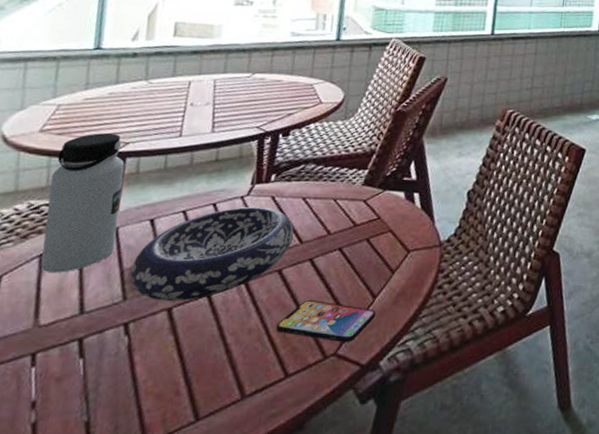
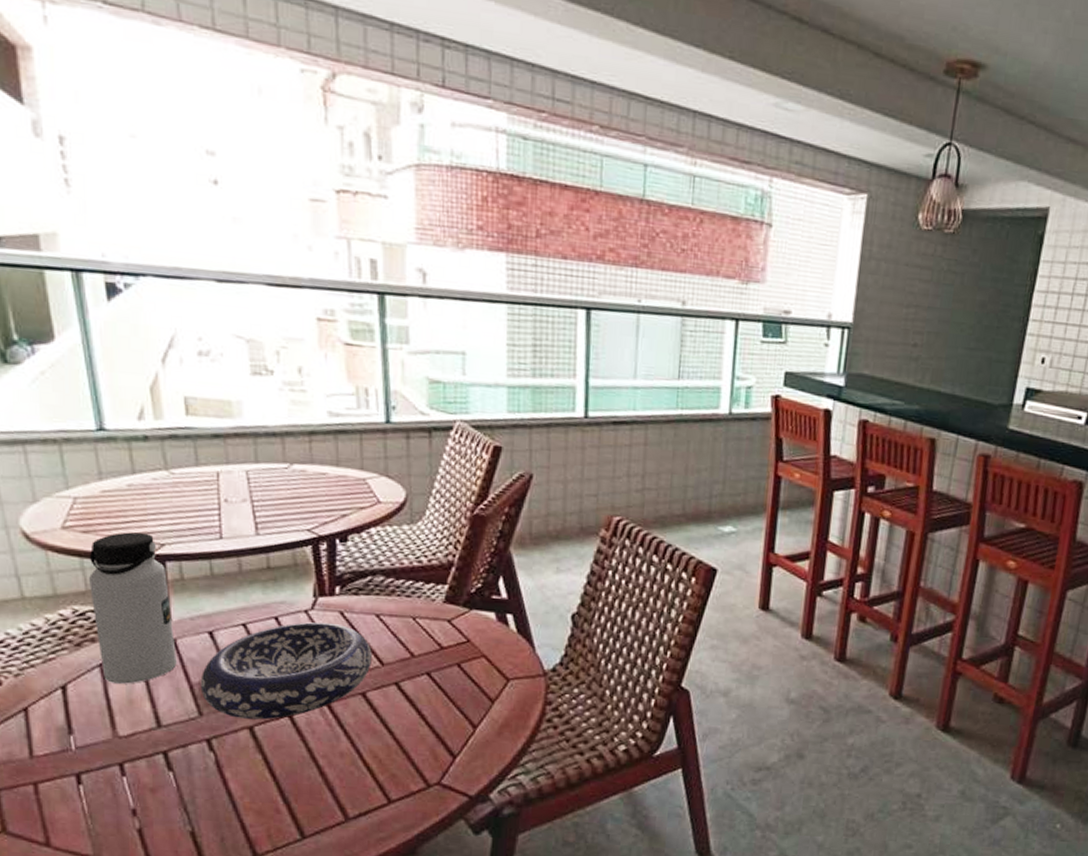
smartphone: present [275,300,376,343] -> none [370,726,478,773]

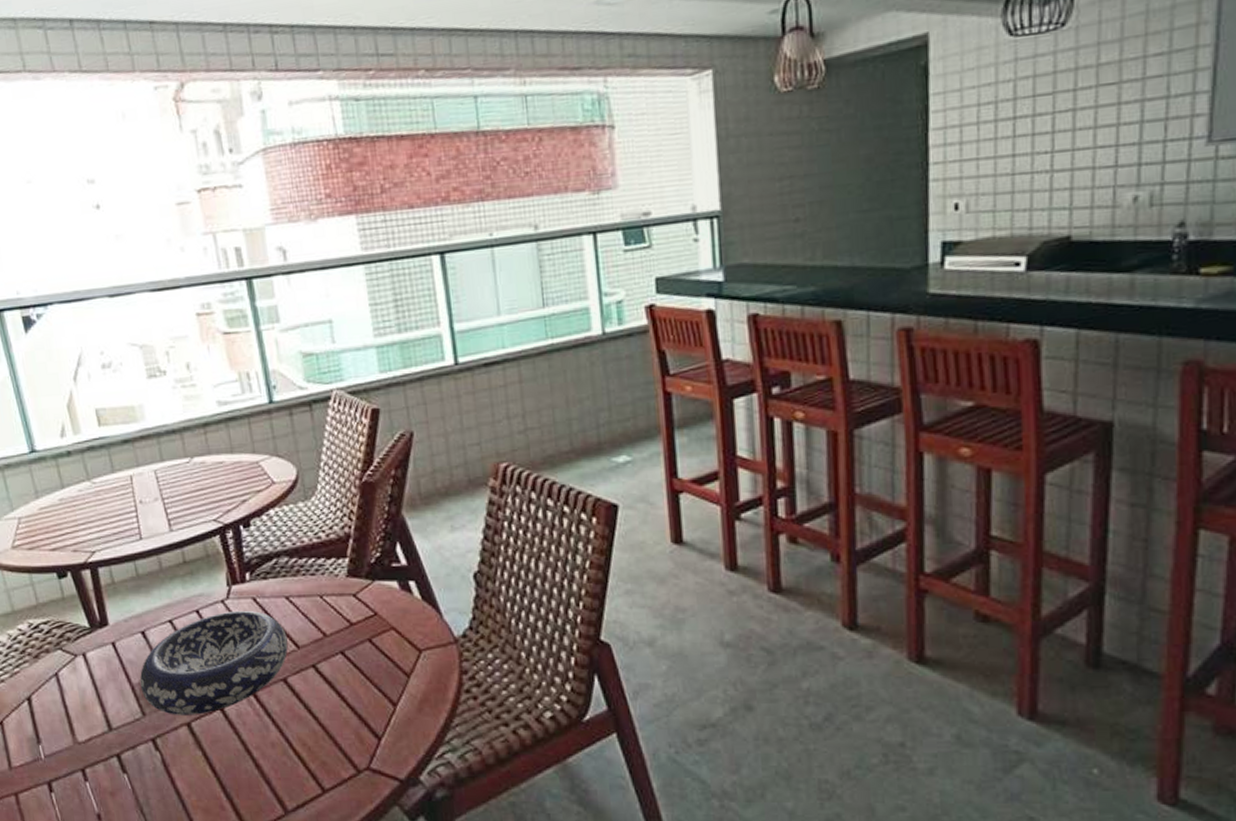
water bottle: present [89,532,177,684] -> none [36,543,118,691]

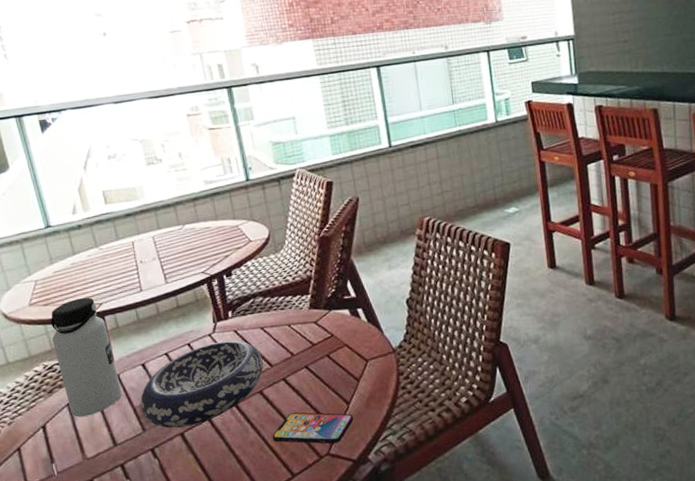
water bottle: none [36,543,118,691] -> present [51,297,122,417]
smartphone: none [298,710,401,756] -> present [272,412,353,444]

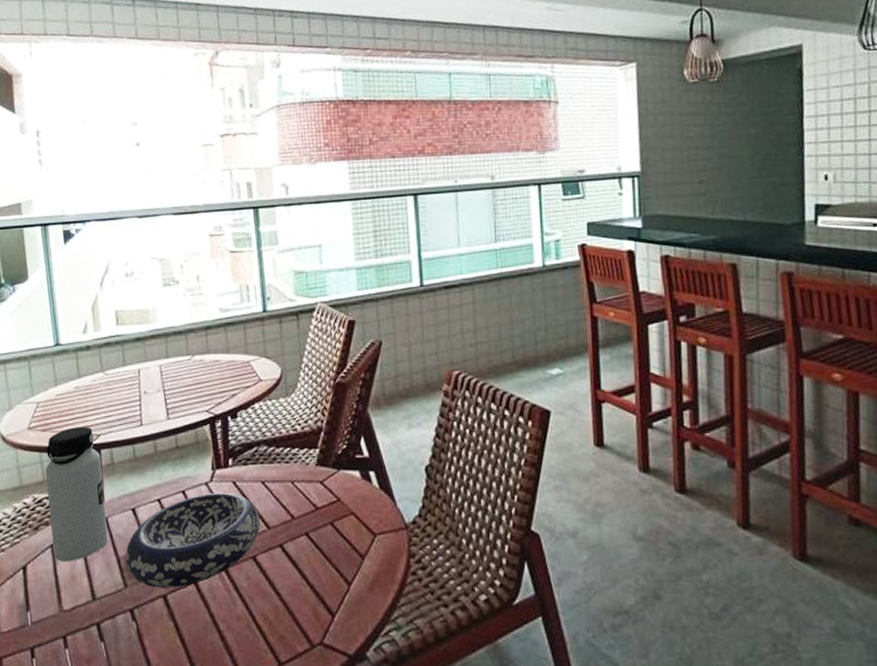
smartphone: present [272,412,353,444] -> none [261,587,353,632]

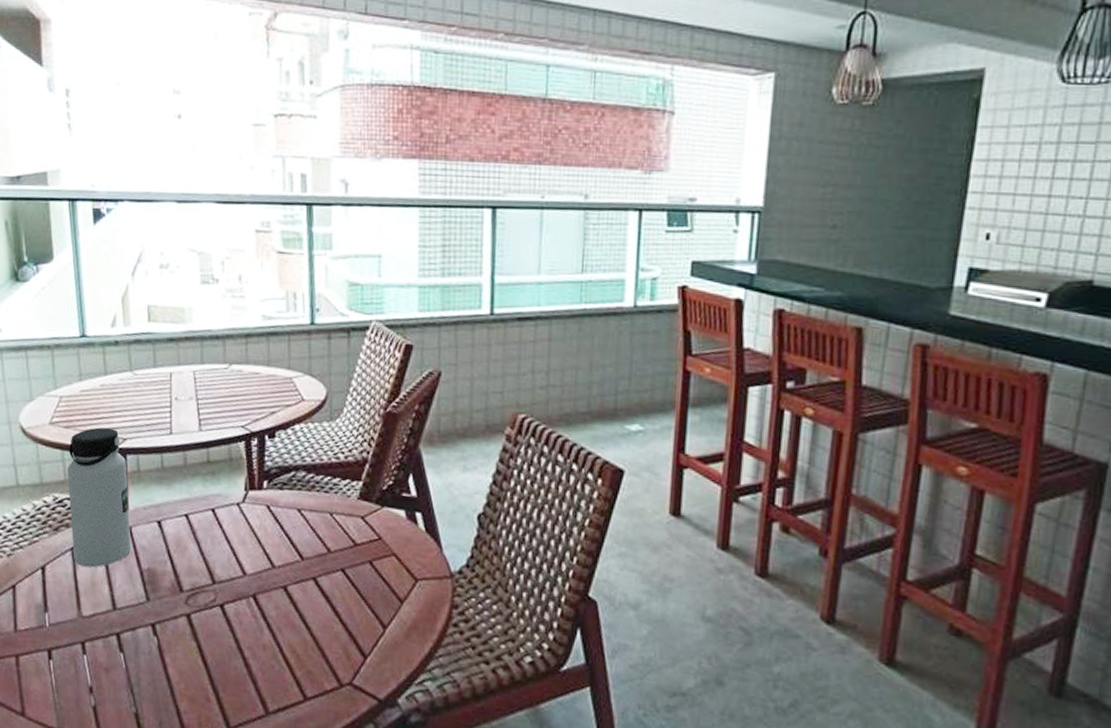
decorative bowl: present [125,492,260,588] -> none [149,514,293,608]

